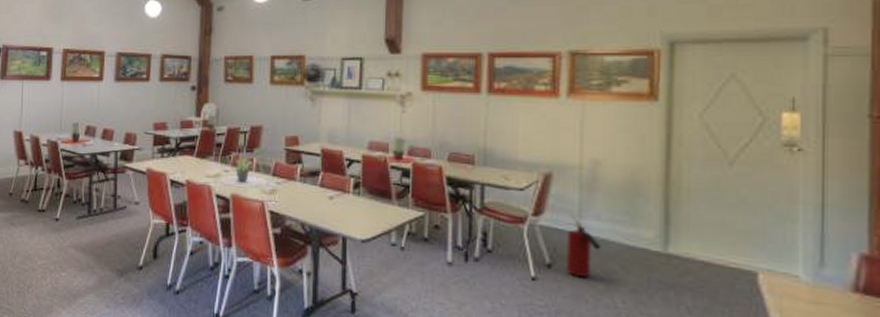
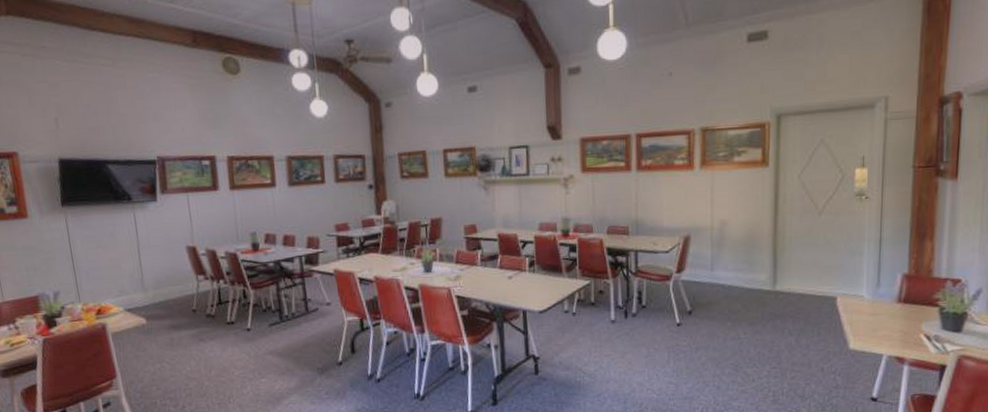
fire extinguisher: present [566,215,601,278] -> none [703,269,728,319]

